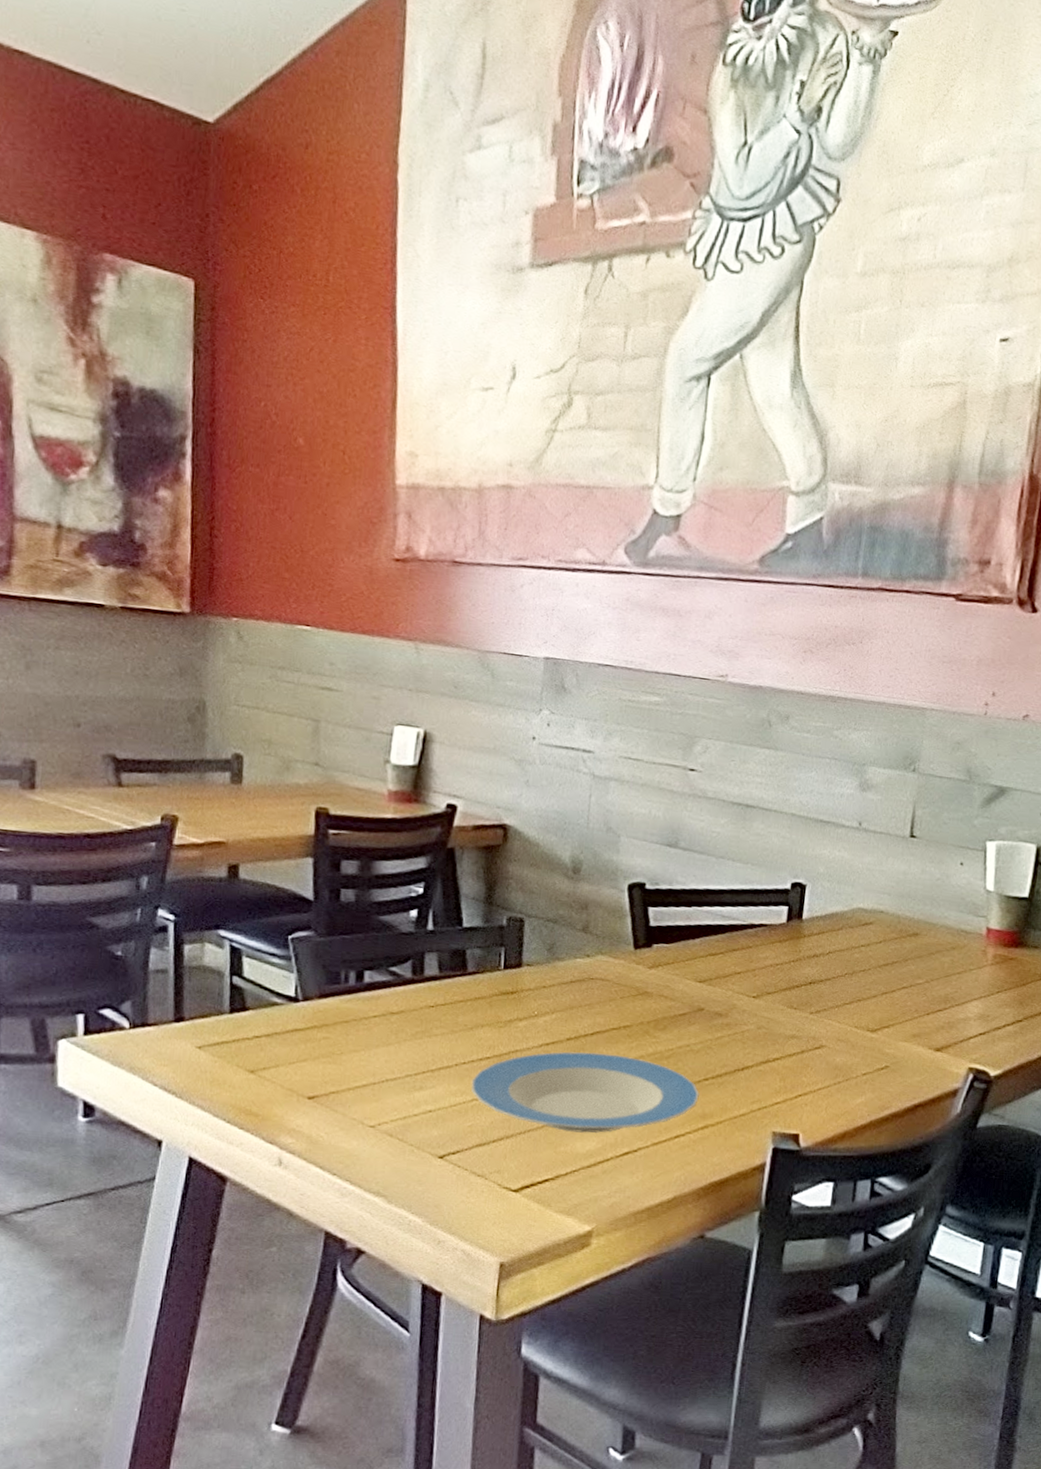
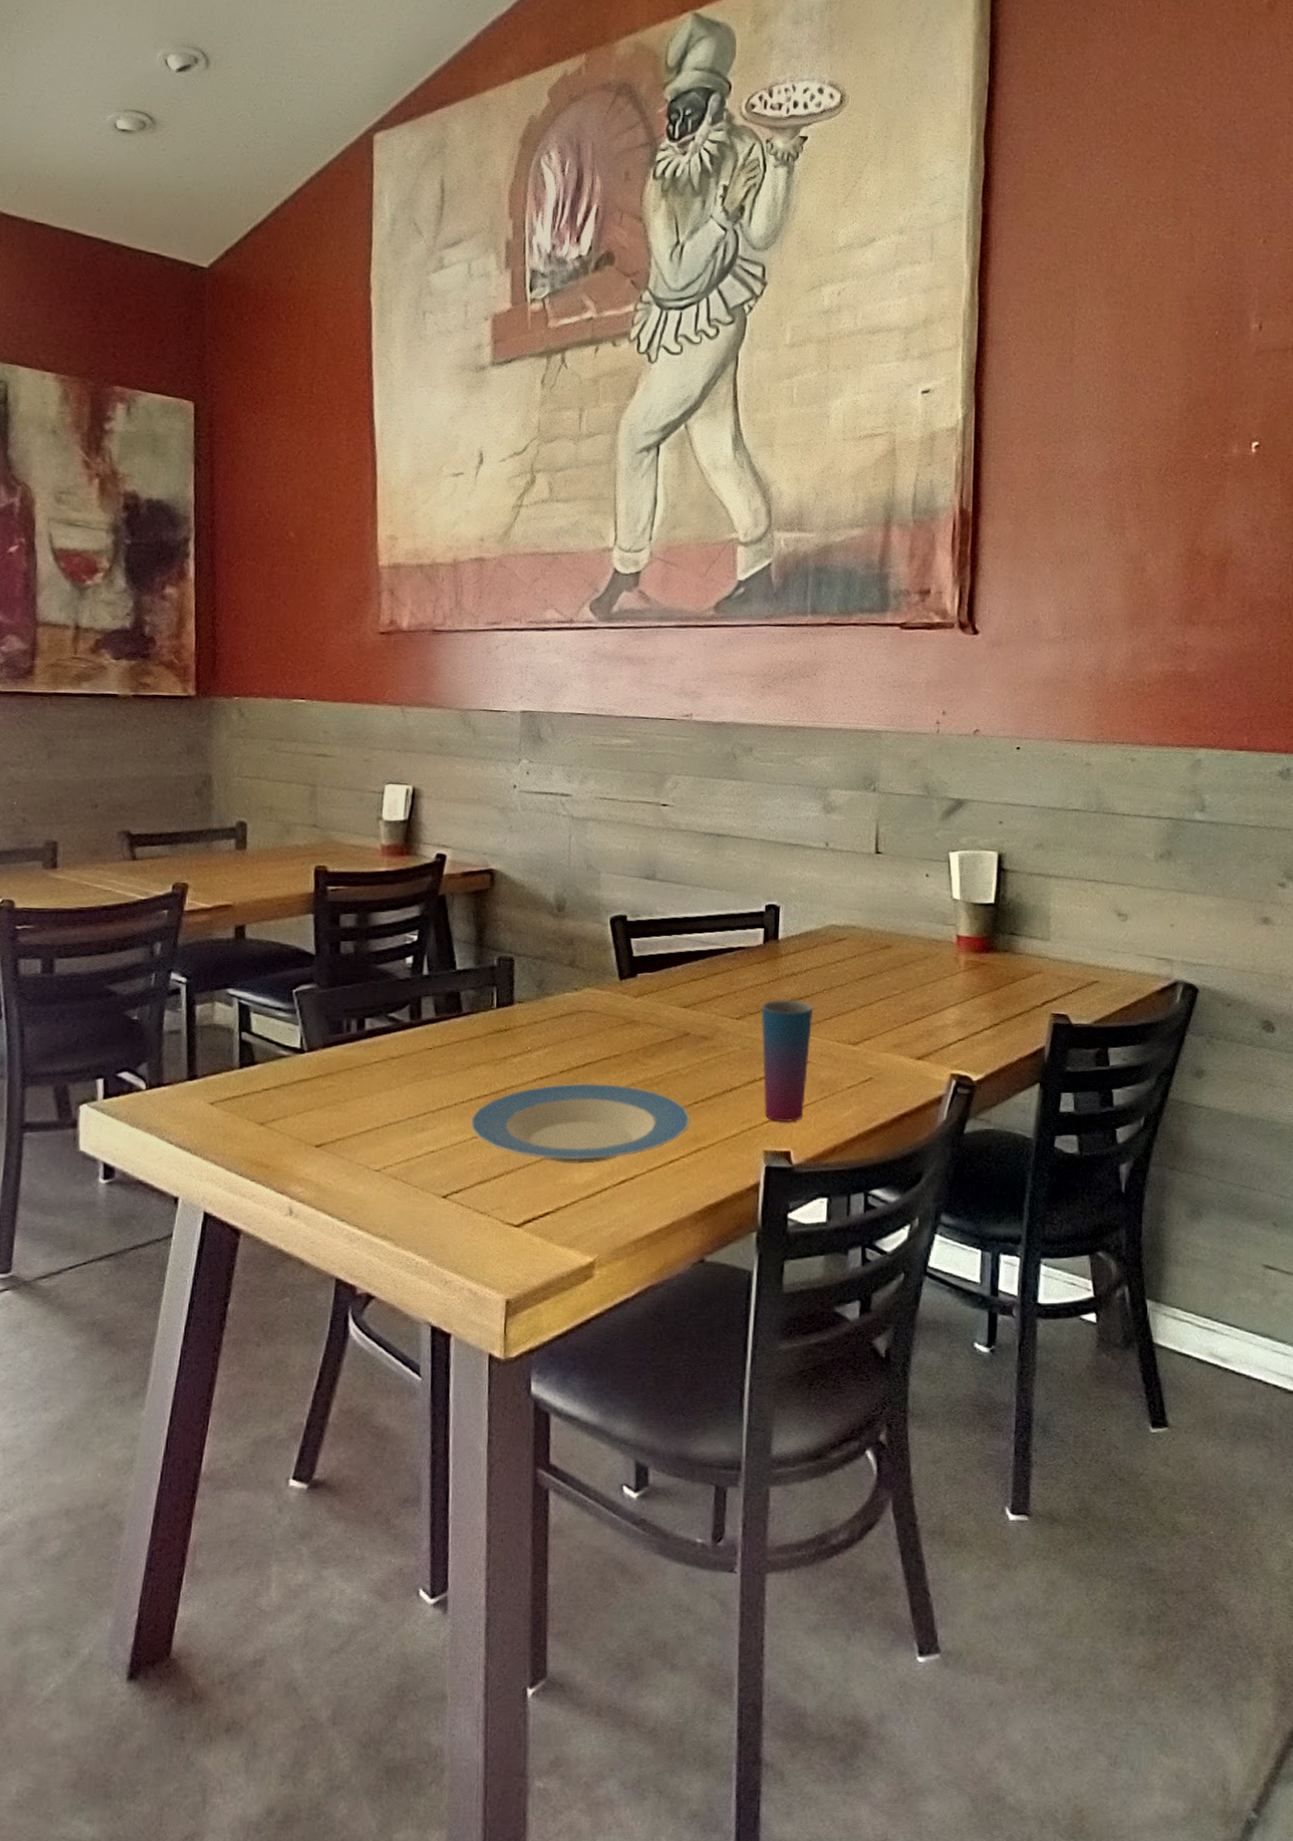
cup: none [775,980,833,1105] -> present [761,1000,813,1122]

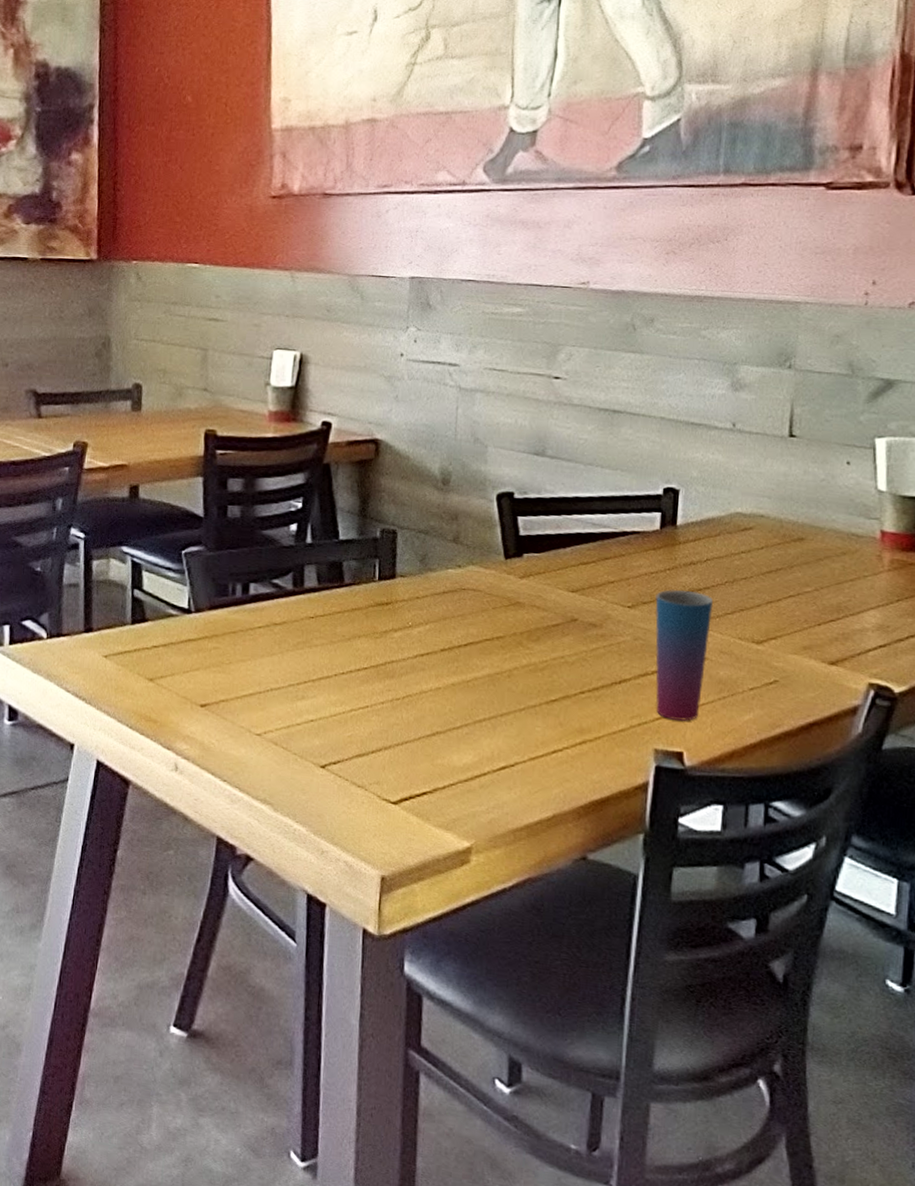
plate: present [470,1083,690,1164] -> none [350,662,576,746]

